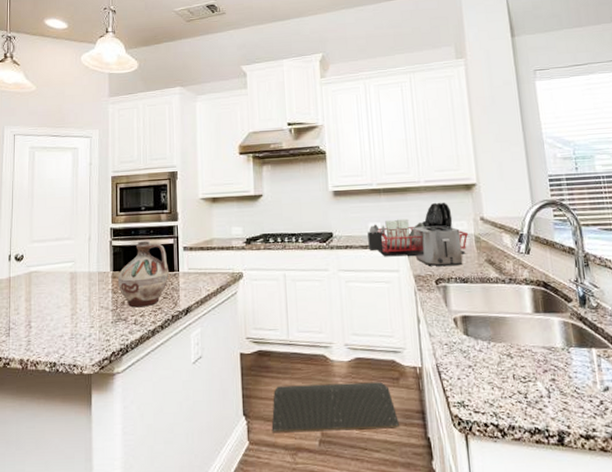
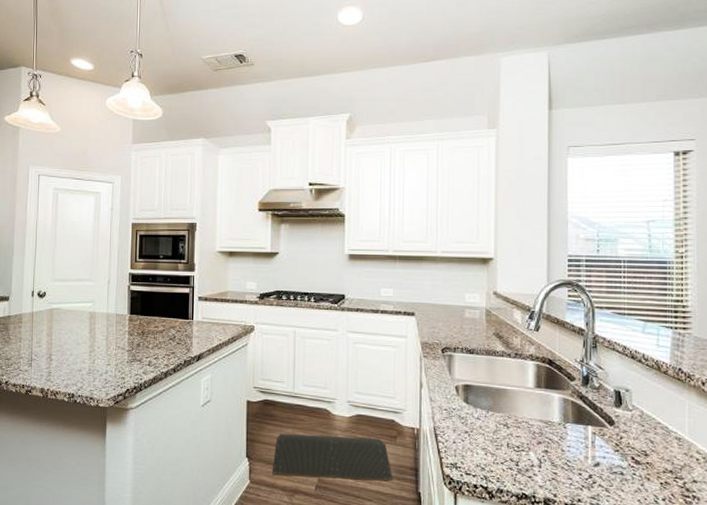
ceramic jug: present [117,240,170,308] -> none [134,287,184,351]
dish rack: present [367,202,469,257] -> none [379,273,480,326]
toaster: present [413,225,463,266] -> none [424,296,471,336]

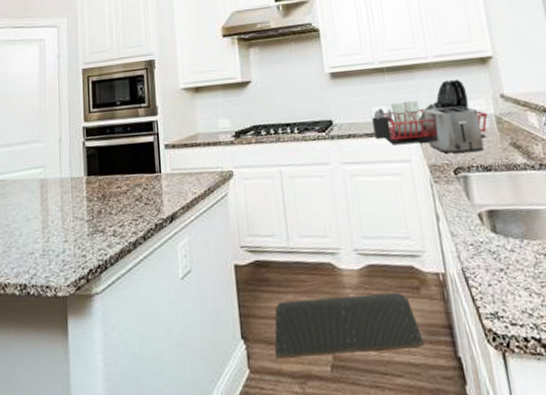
dish rack: none [379,273,480,326] -> present [372,79,489,146]
toaster: none [424,296,471,336] -> present [423,106,484,154]

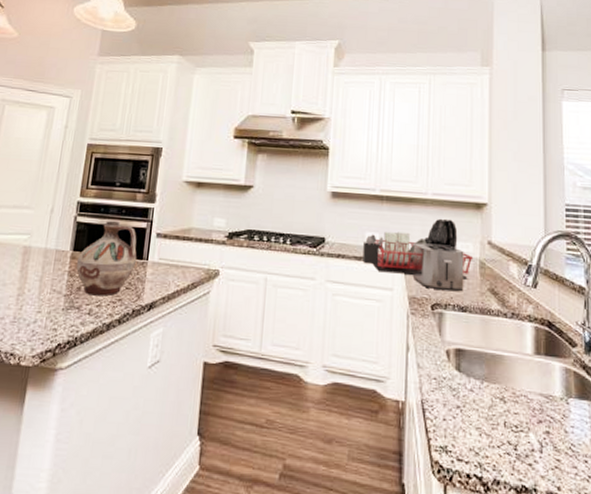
ceramic jug: none [92,139,151,217] -> present [76,220,137,296]
floor mat: present [275,292,425,357] -> none [227,405,373,468]

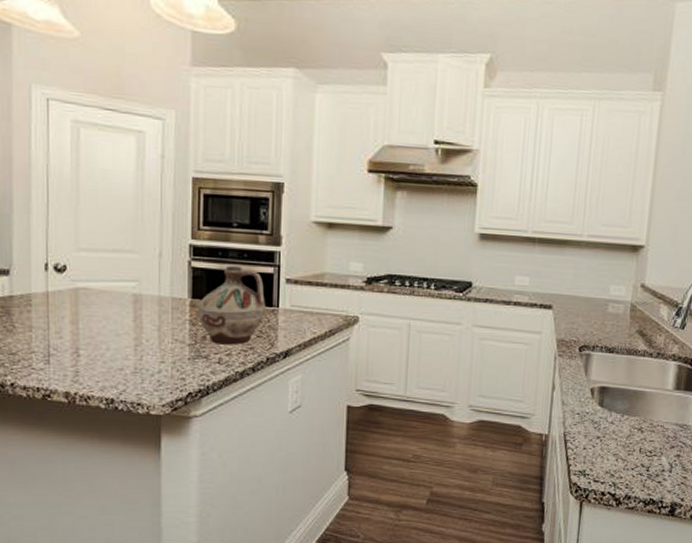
dish rack: present [363,218,474,280] -> none [511,261,625,322]
toaster: present [412,243,464,291] -> none [562,286,616,333]

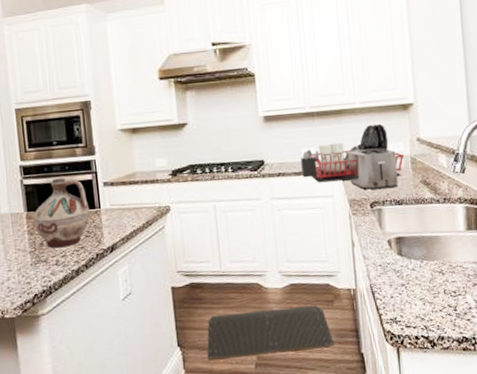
floor mat: none [376,443,516,491] -> present [207,305,335,360]
dish rack: none [511,261,625,322] -> present [301,123,405,183]
toaster: none [562,286,616,333] -> present [347,148,398,190]

